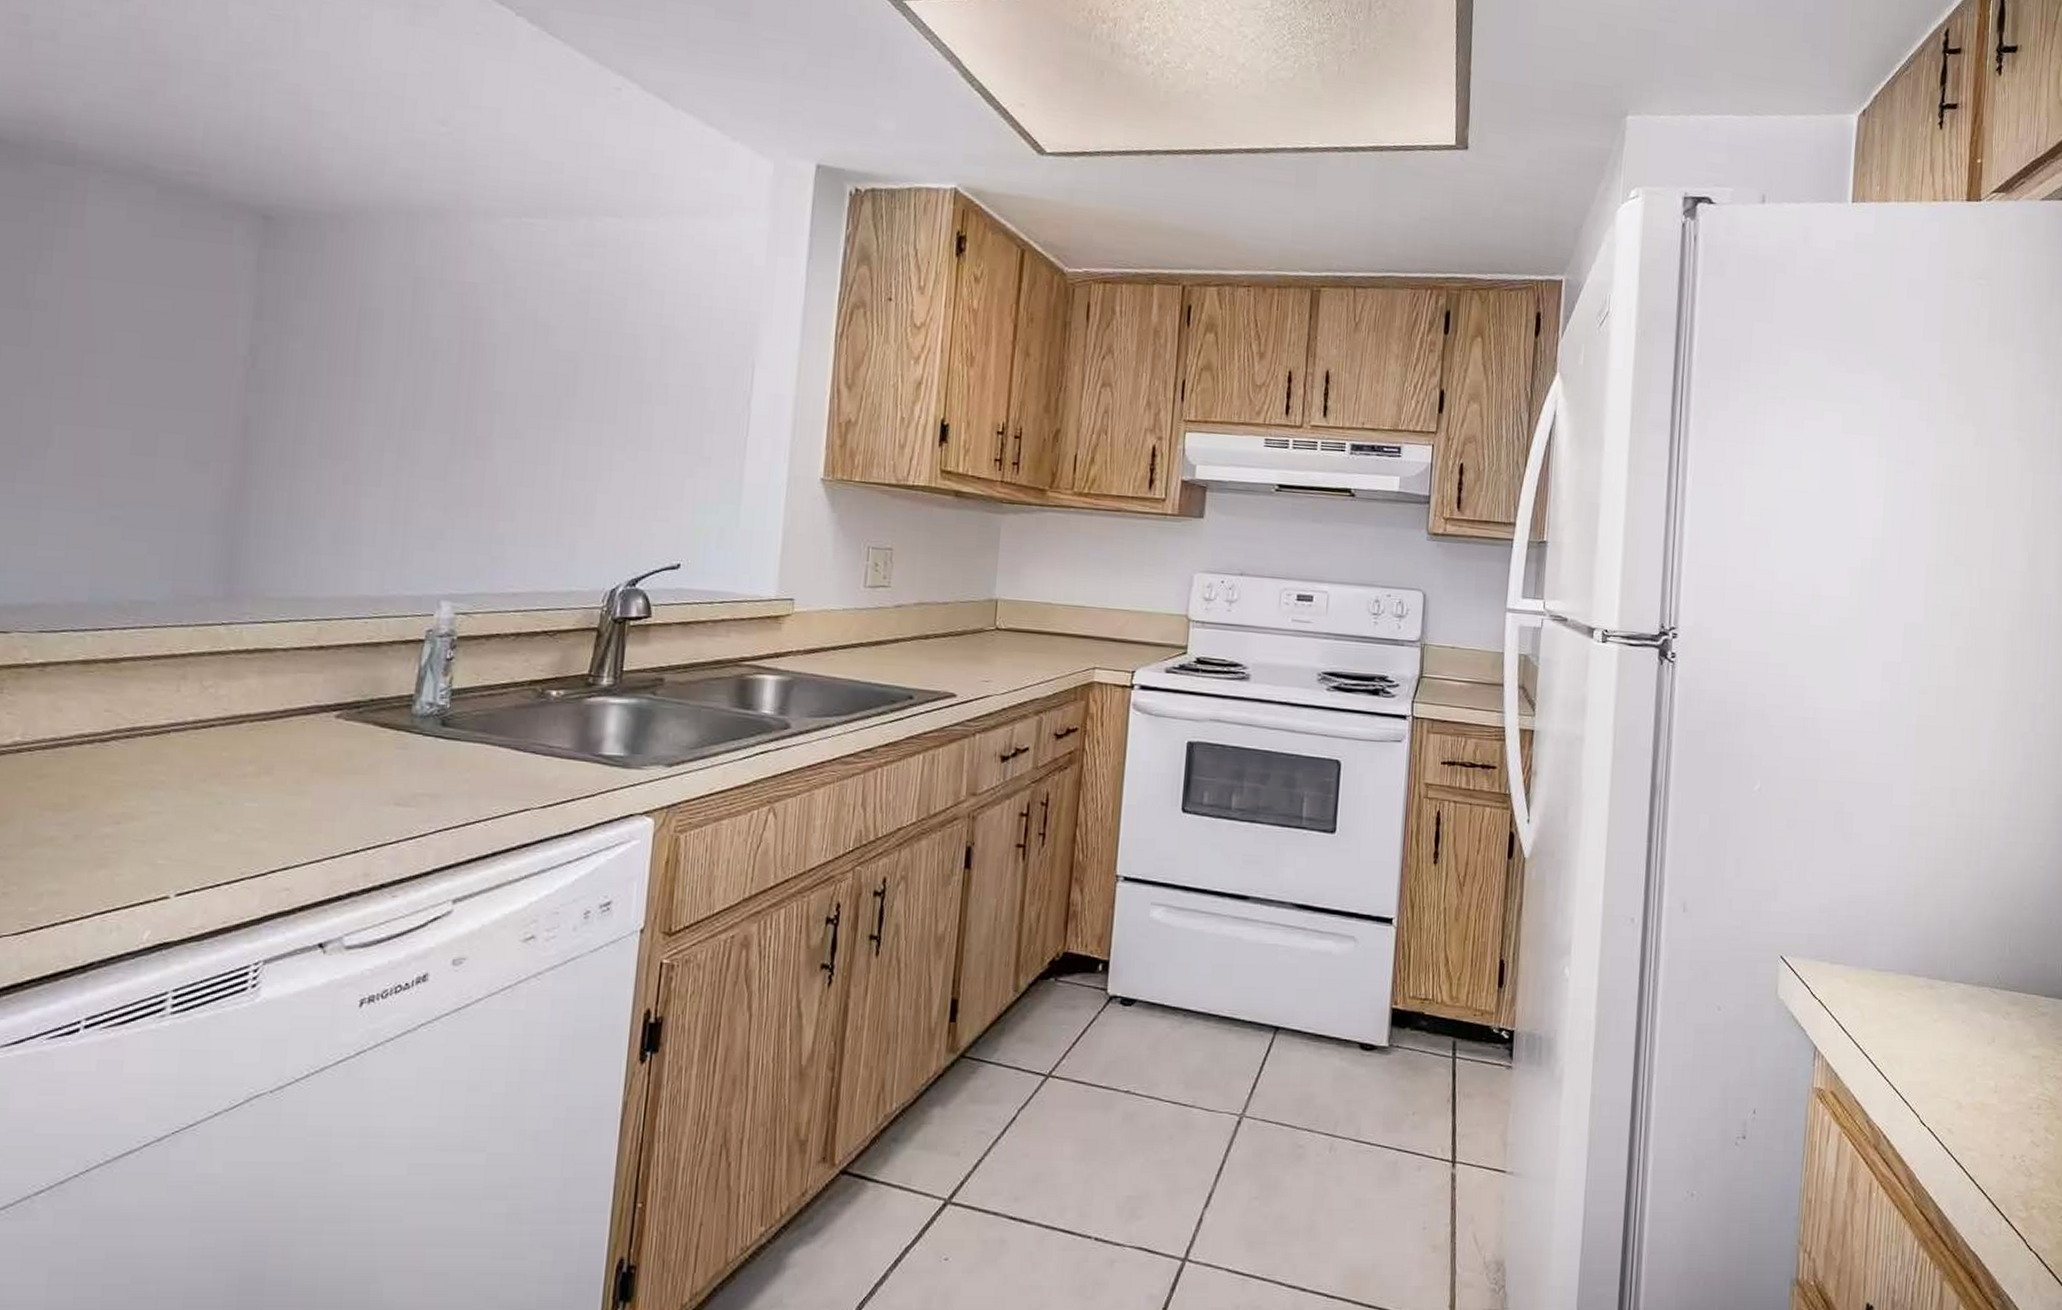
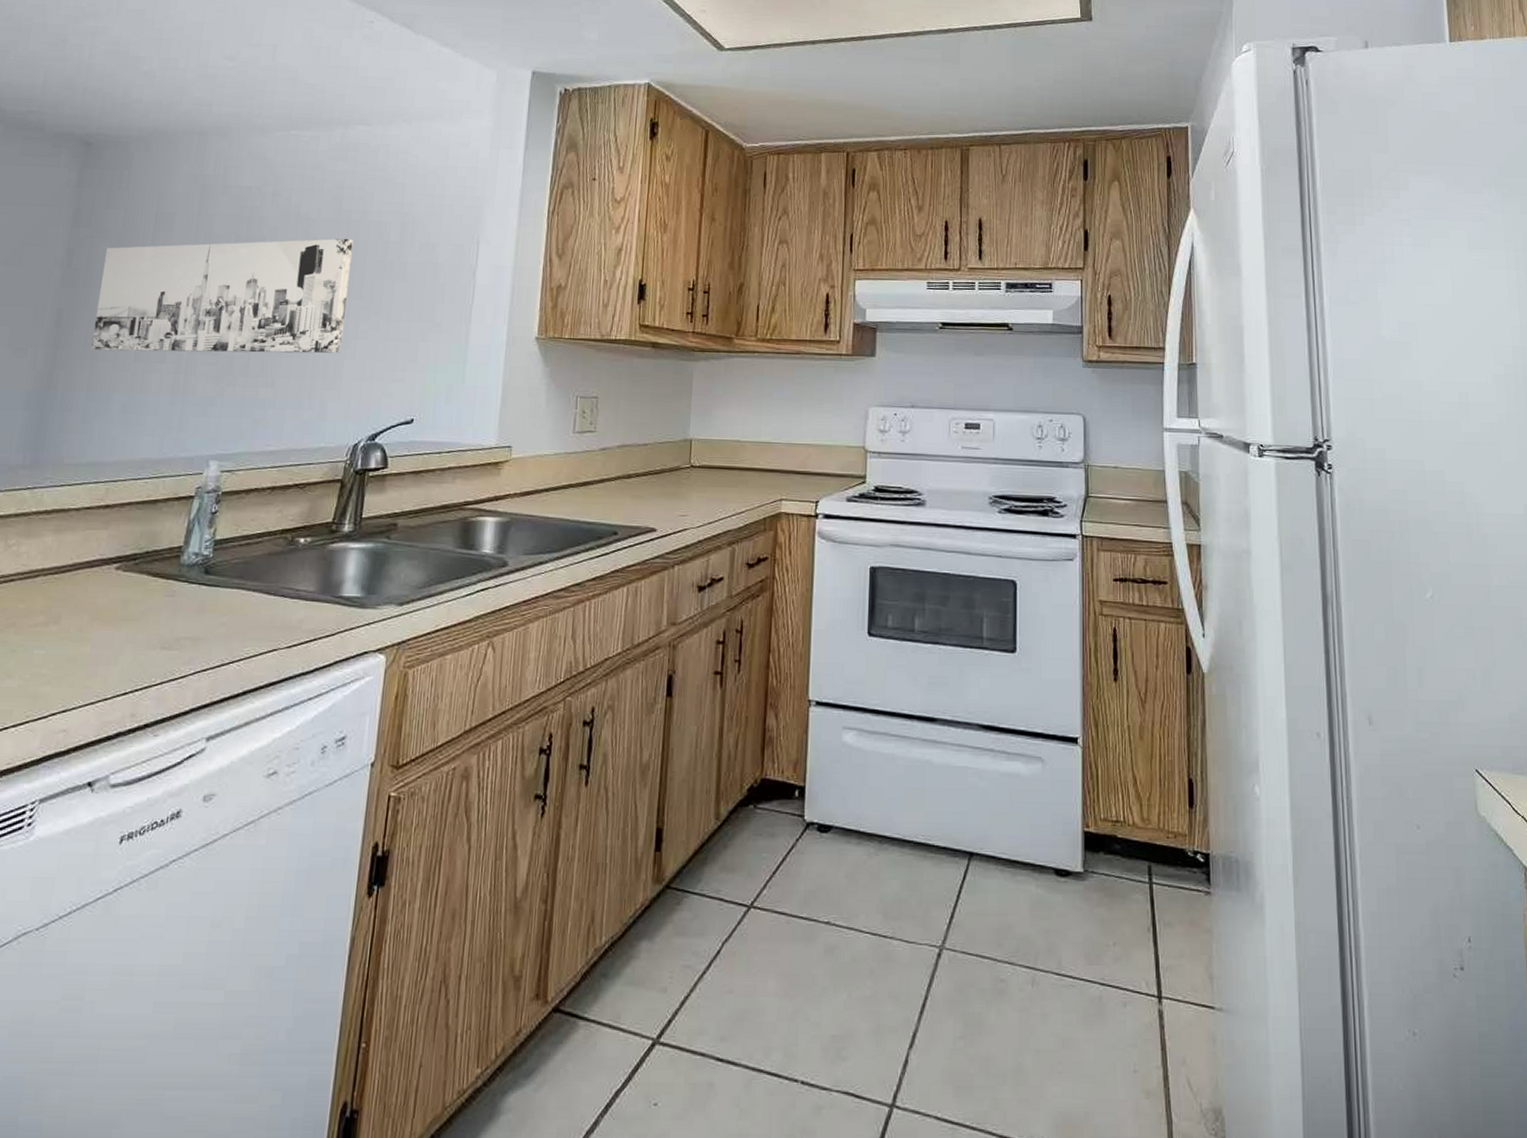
wall art: none [287,346,604,486] -> present [90,238,353,354]

